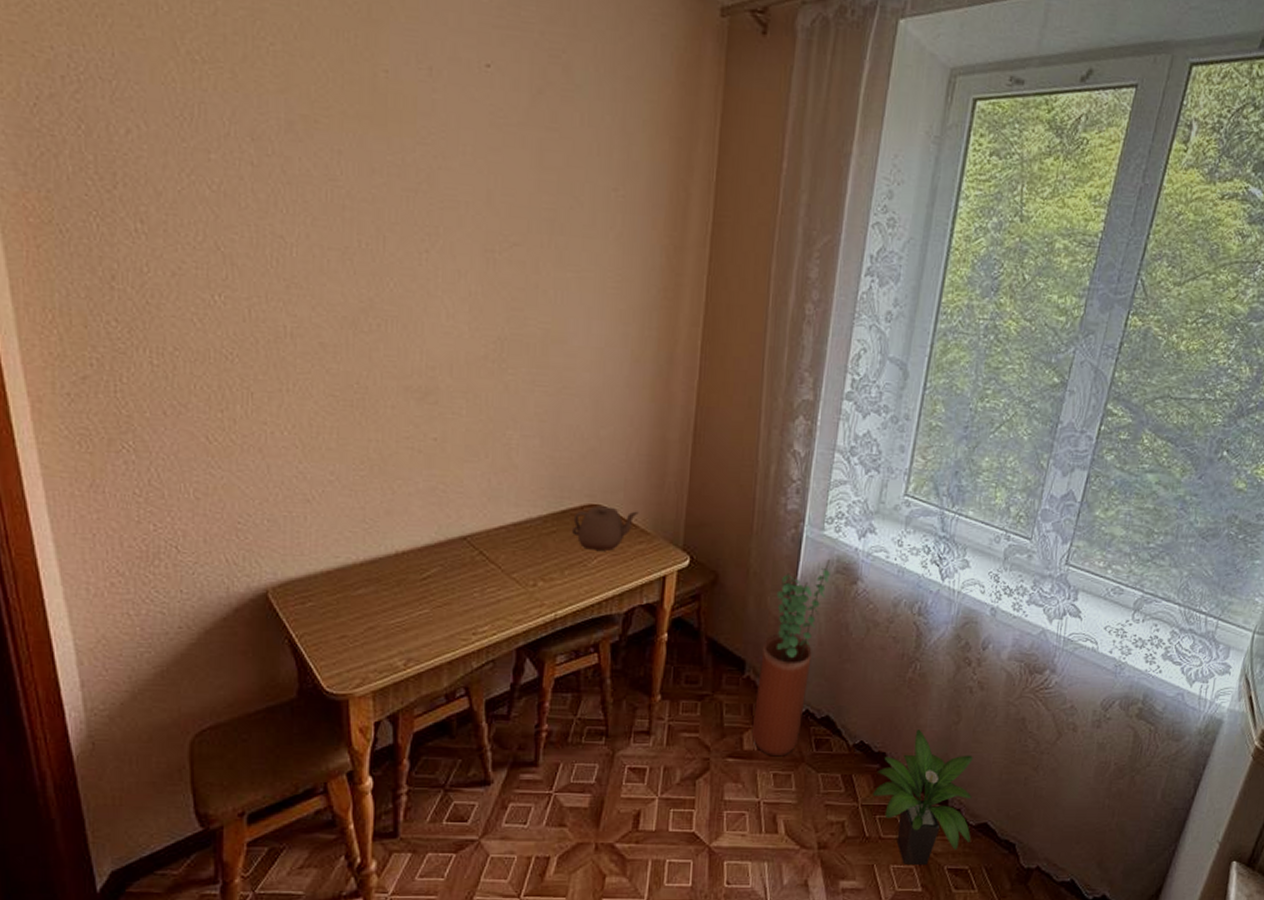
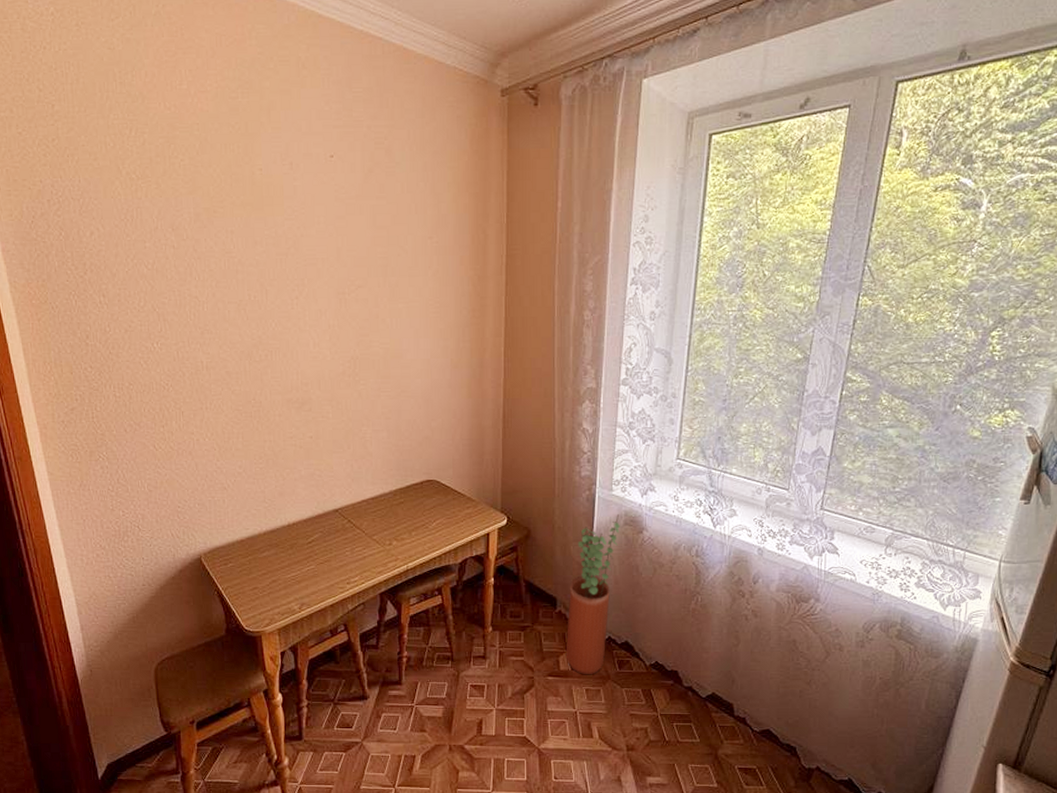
teapot: present [572,505,639,551] -> none [416,480,465,515]
potted plant: present [873,730,973,866] -> none [669,652,756,765]

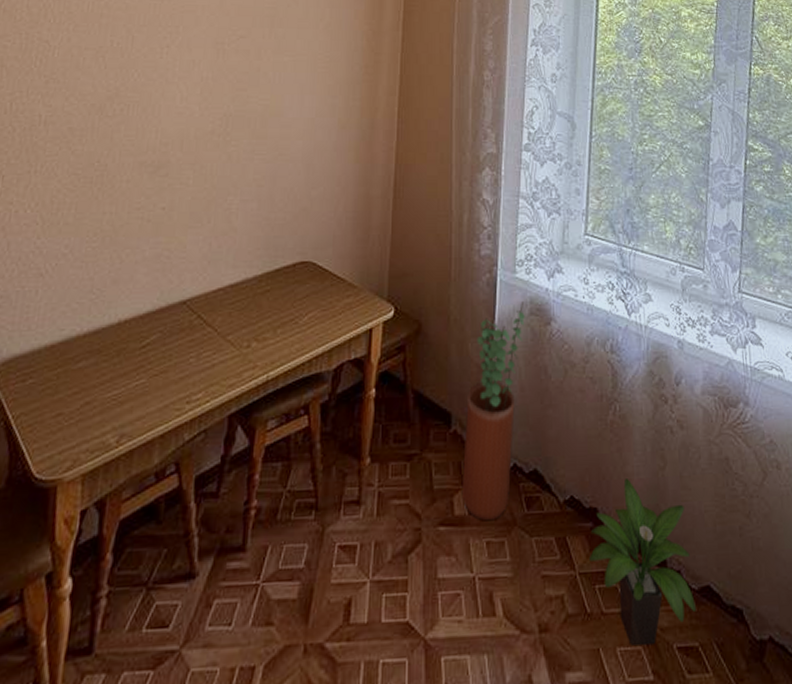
potted plant: none [669,652,756,765] -> present [589,479,696,646]

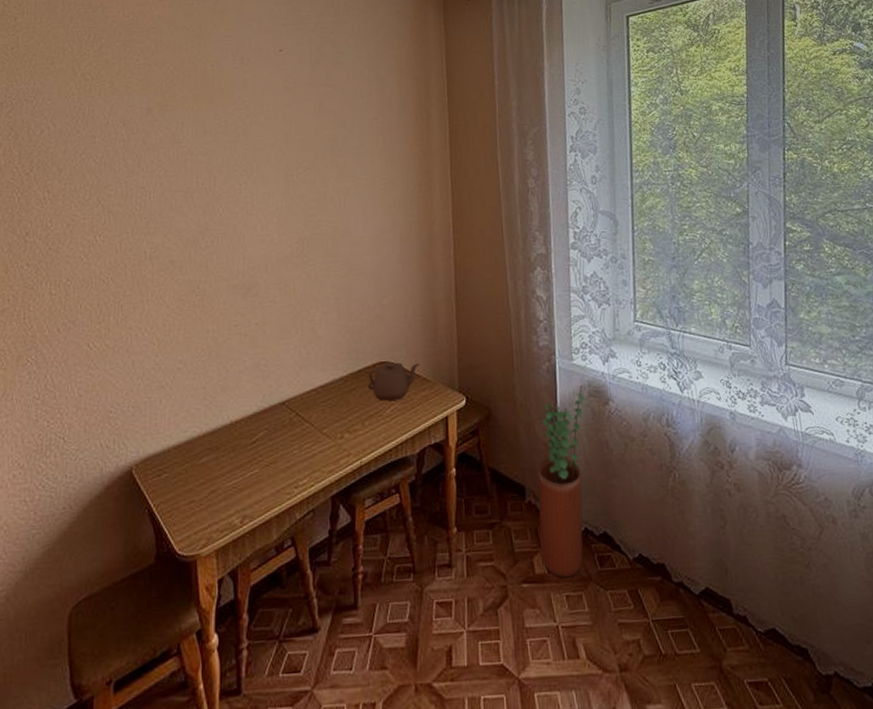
teapot: none [285,261,346,307] -> present [368,361,420,401]
potted plant: present [589,479,696,646] -> none [659,537,763,681]

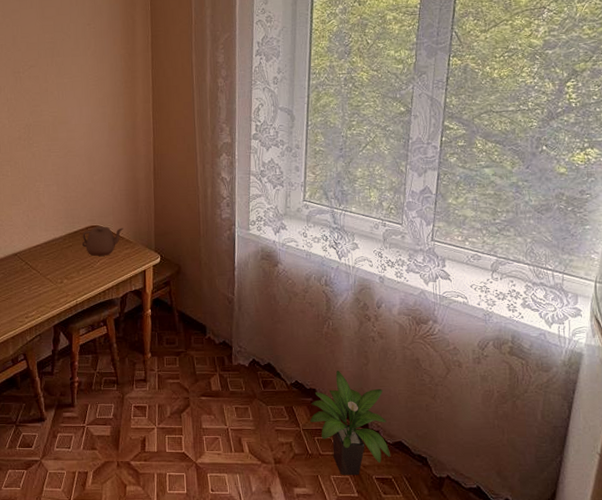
vase: present [538,385,585,578] -> none [216,250,258,395]
potted plant: none [659,537,763,681] -> present [310,371,390,476]

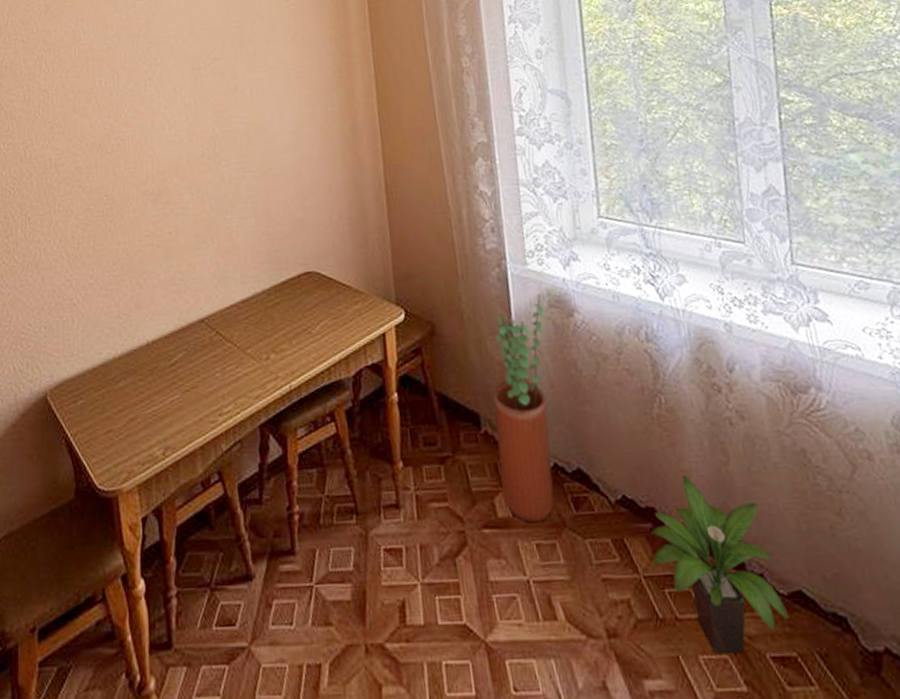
teapot: present [82,225,124,256] -> none [293,271,350,317]
vase: none [216,250,258,395] -> present [493,294,555,523]

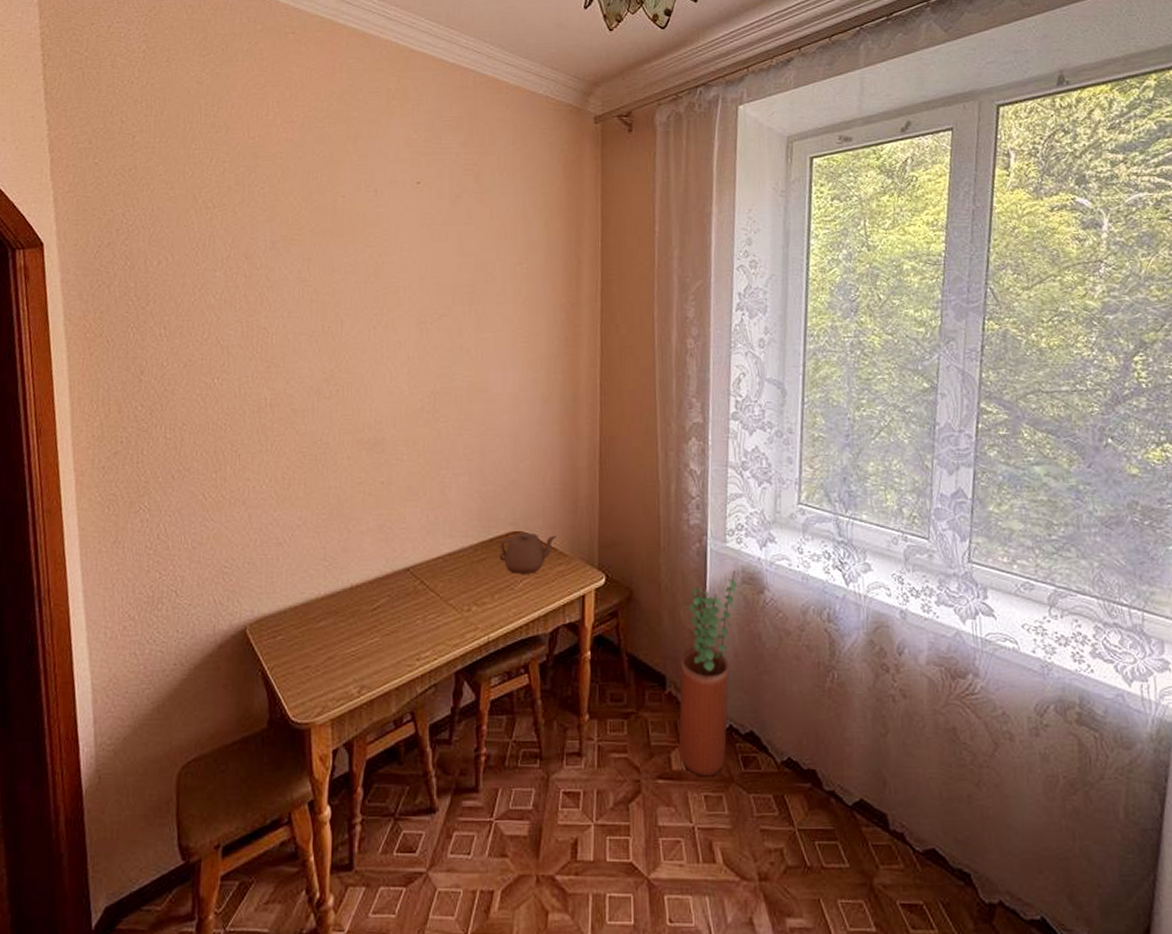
teapot: none [293,271,350,317] -> present [500,531,557,574]
potted plant: present [650,476,788,654] -> none [808,744,920,900]

